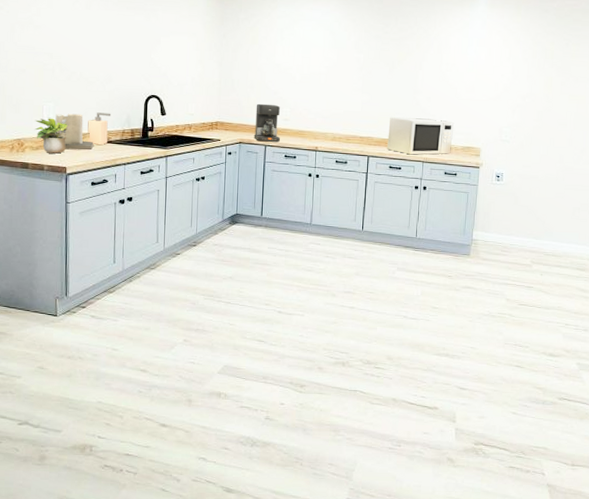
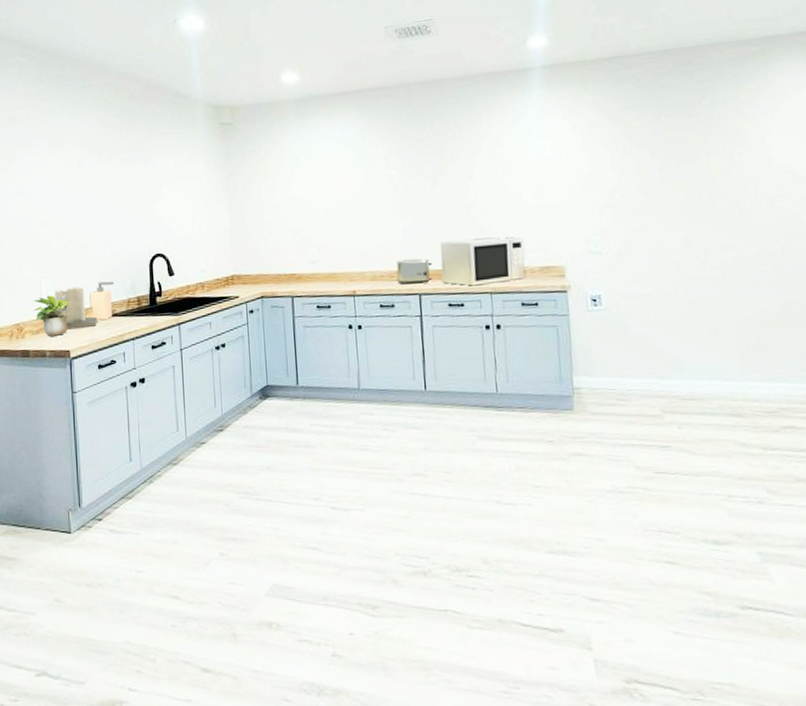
coffee maker: present [253,103,281,142] -> none [276,246,310,293]
toaster: none [352,127,382,148] -> present [396,258,433,285]

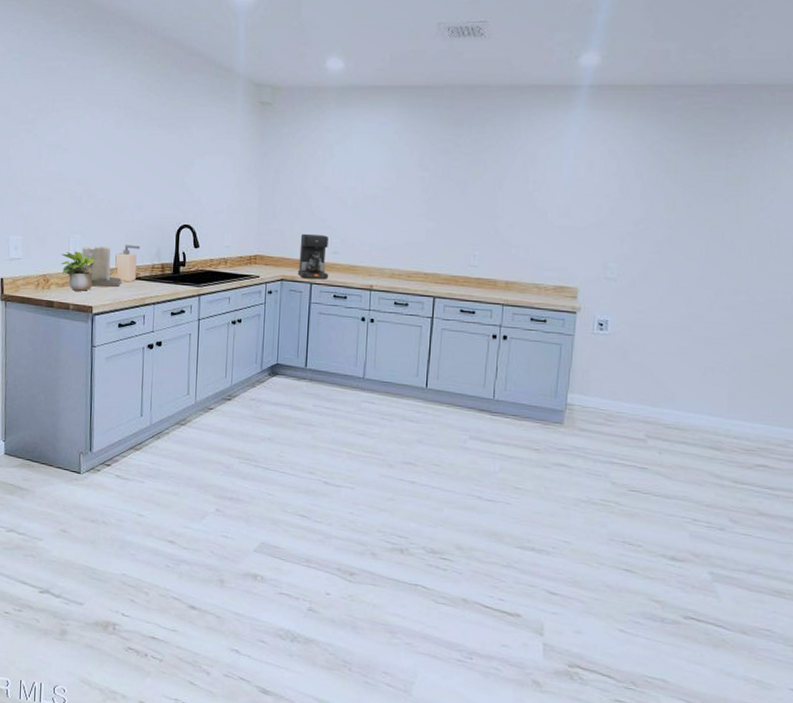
coffee maker: none [276,246,310,293] -> present [297,233,329,280]
toaster: present [396,258,433,285] -> none [414,262,451,287]
microwave: present [440,237,526,286] -> none [458,249,543,296]

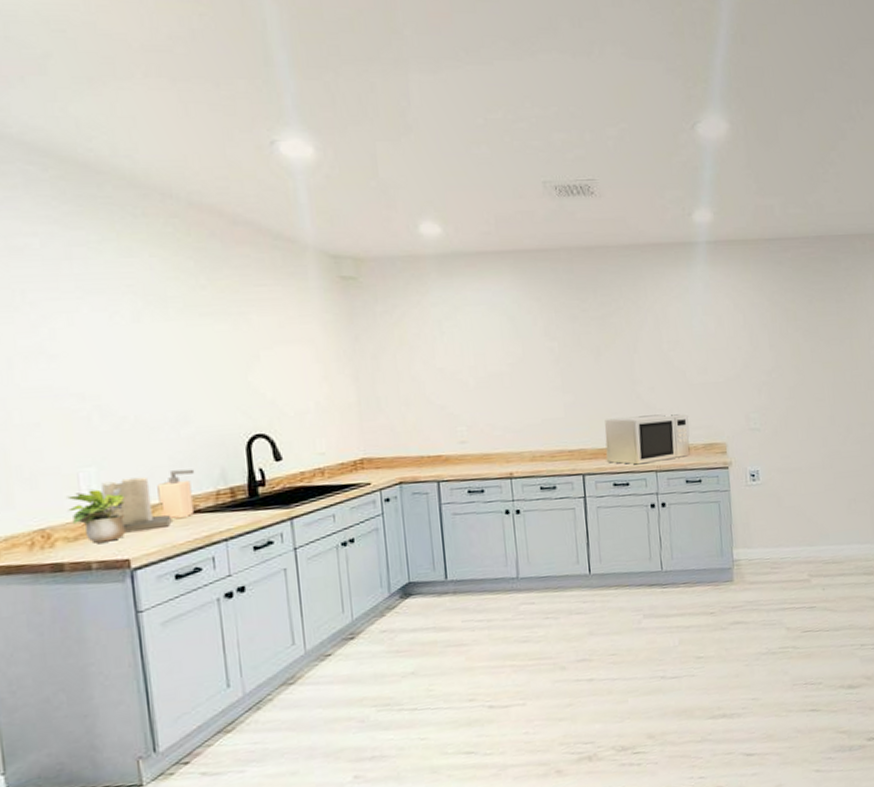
coffee maker: present [297,233,329,280] -> none [417,424,459,477]
microwave: none [458,249,543,296] -> present [605,414,690,465]

